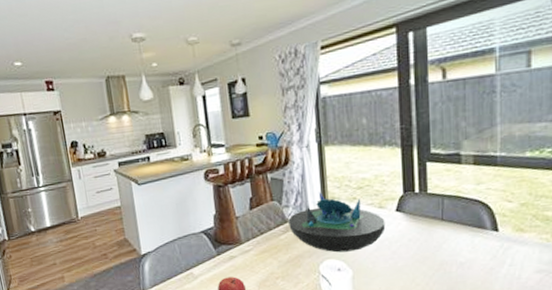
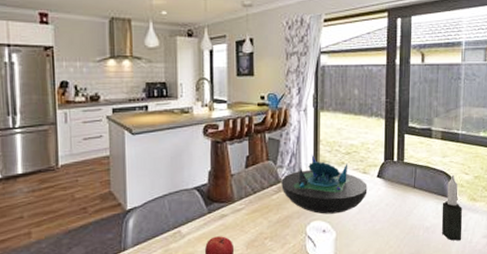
candle: none [479,203,507,277] -> present [441,174,463,241]

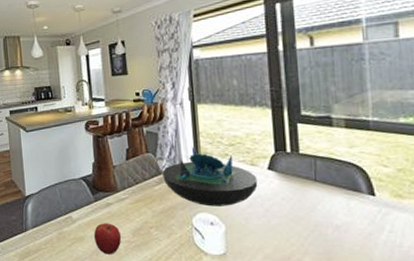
candle: present [441,174,463,241] -> none [354,167,387,243]

